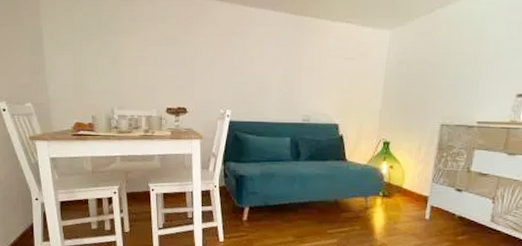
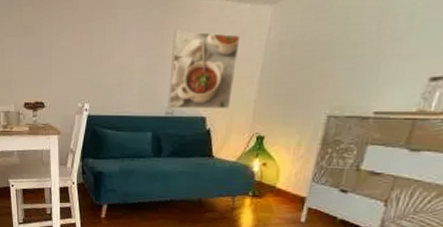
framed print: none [304,47,365,118] -> present [167,30,241,109]

